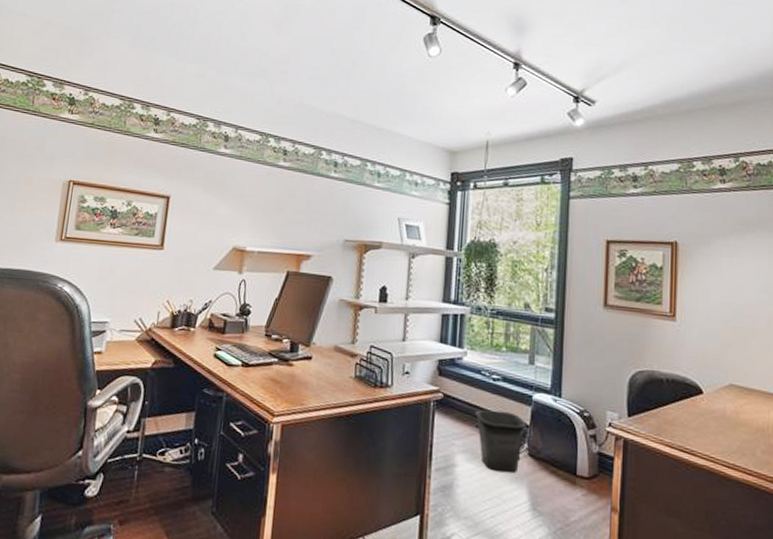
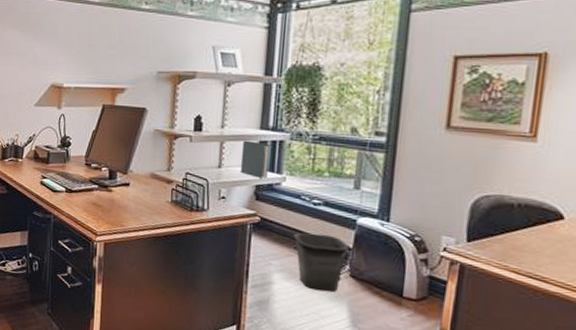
binder: none [424,313,451,353] -> present [240,140,270,179]

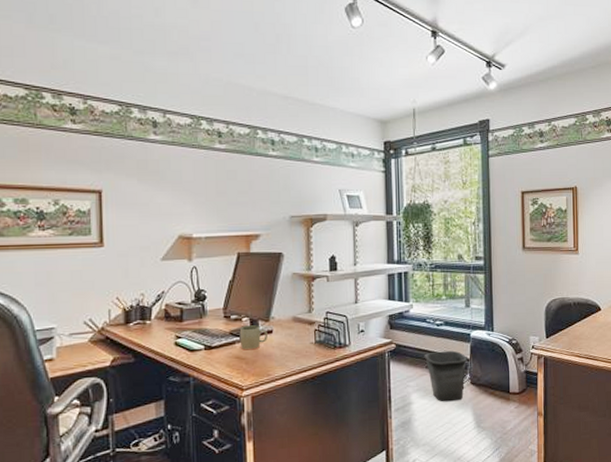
mug: none [97,175,124,200] -> present [239,325,267,351]
binder: present [240,140,270,179] -> none [374,275,397,308]

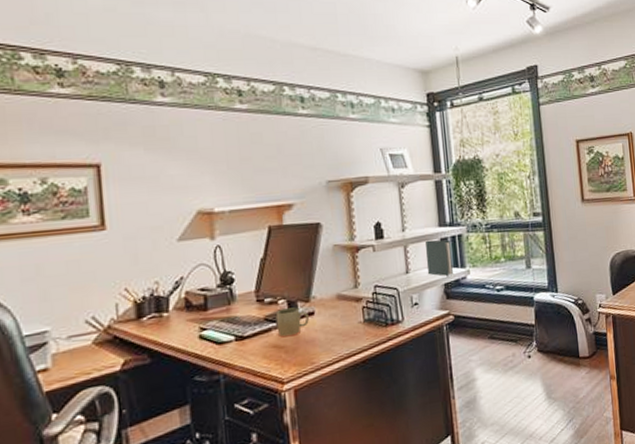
binder: none [374,275,397,308] -> present [425,239,453,276]
waste bin: present [424,350,468,402] -> none [485,317,533,375]

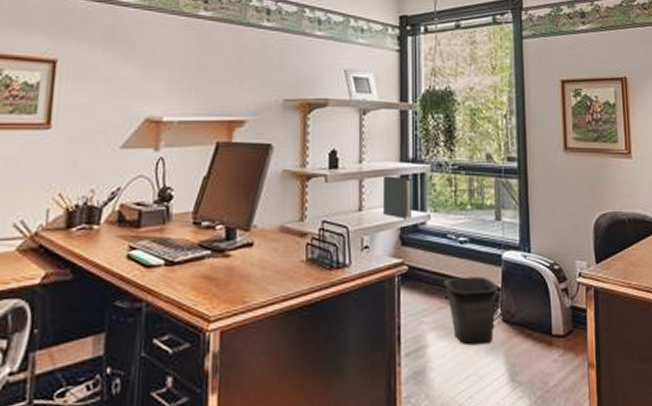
mug: present [275,307,309,338] -> none [210,235,246,268]
waste bin: none [485,317,533,375] -> present [443,276,499,346]

